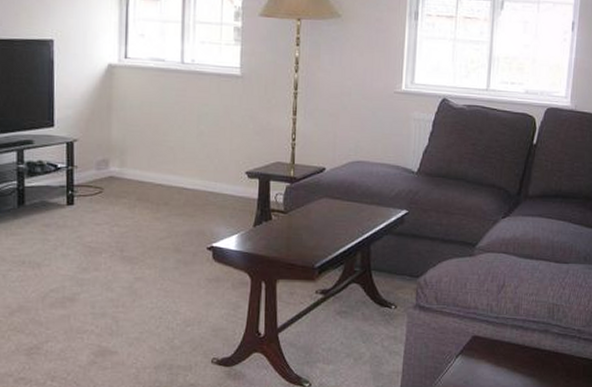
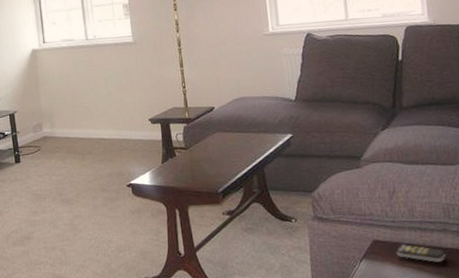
remote control: none [495,343,542,364] -> present [397,245,446,262]

